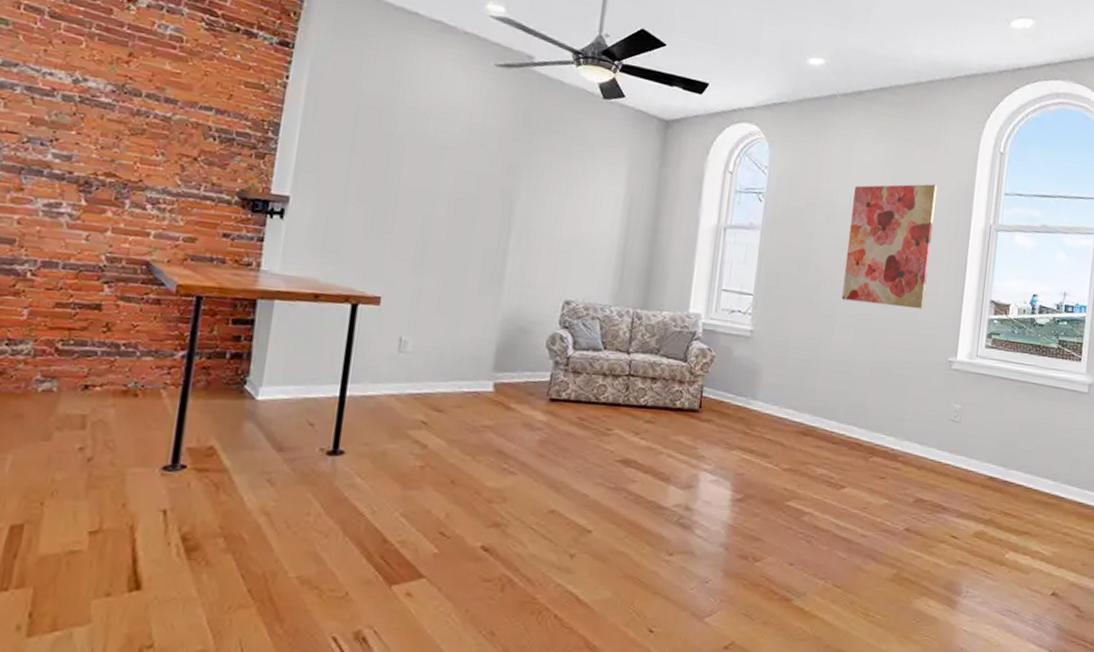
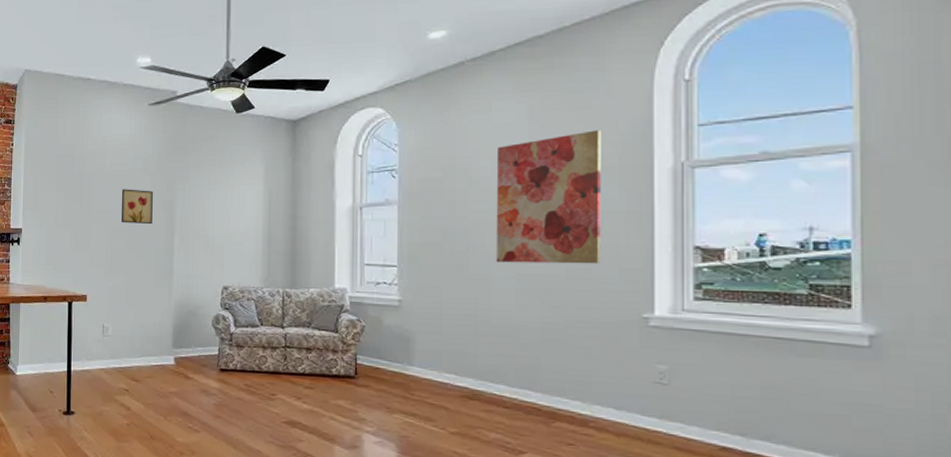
wall art: none [440,165,489,216] -> present [121,189,153,225]

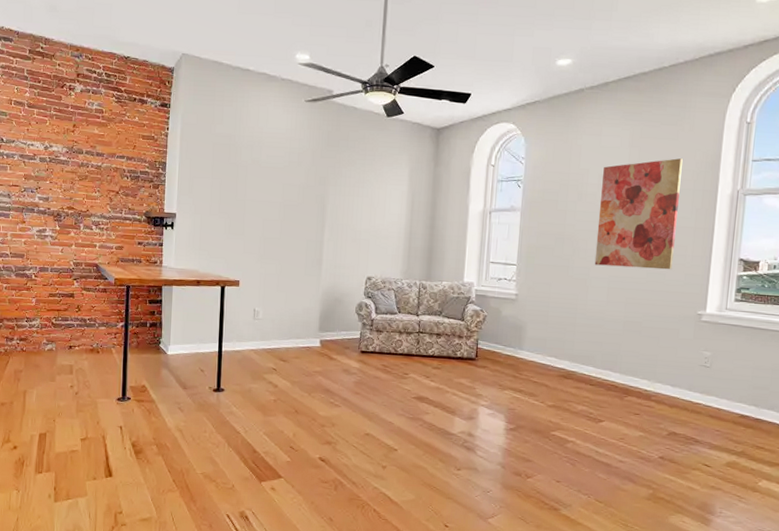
wall art: present [121,189,153,225] -> none [274,181,306,217]

